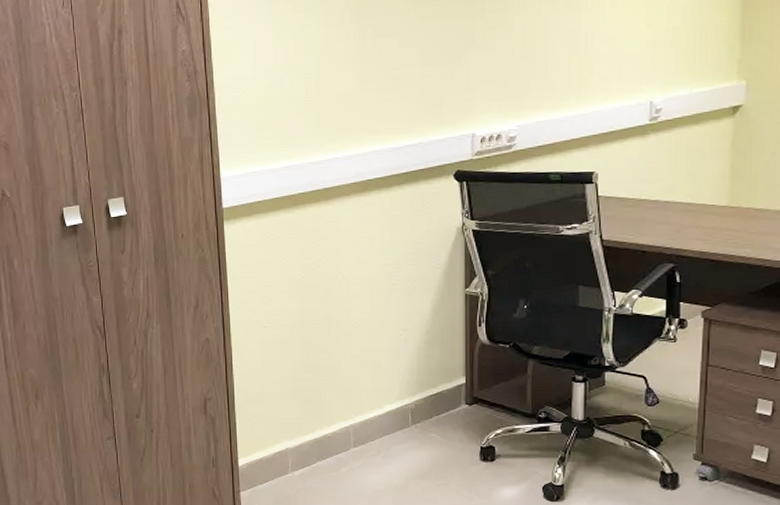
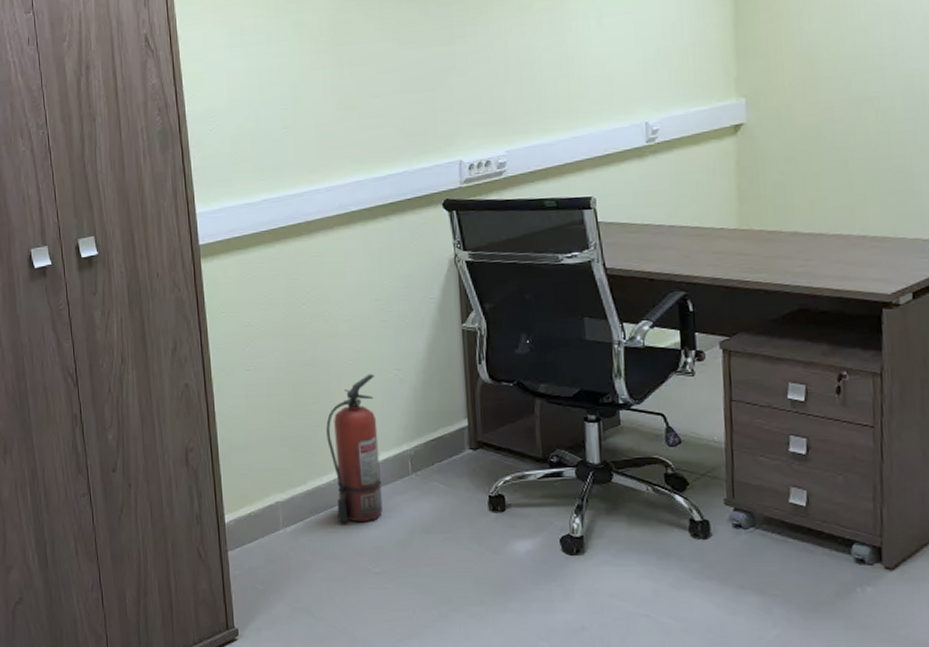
fire extinguisher: none [335,333,384,468] -> present [326,374,383,523]

